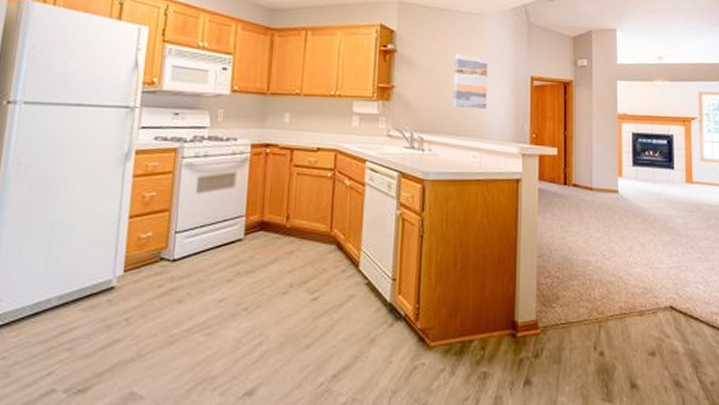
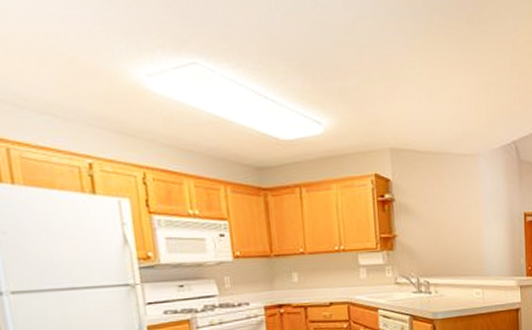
wall art: present [453,53,488,108] -> none [451,197,486,249]

